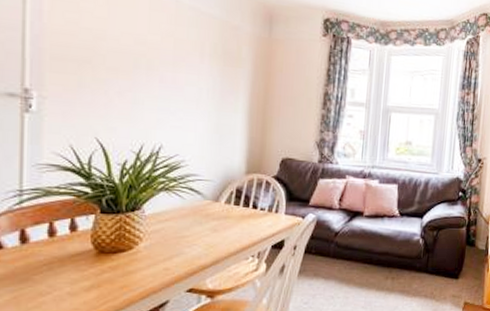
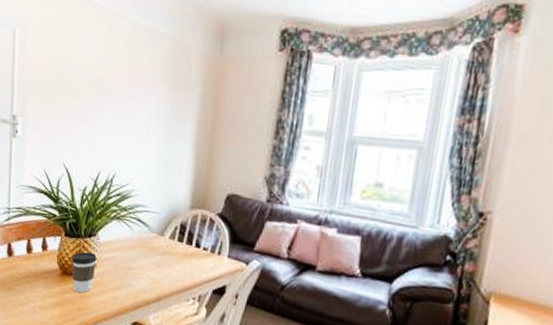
coffee cup: none [109,227,142,271] -> present [71,252,97,293]

